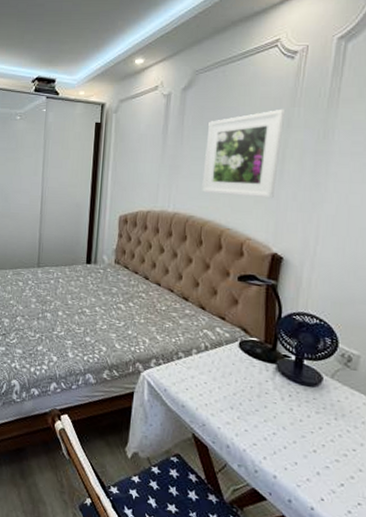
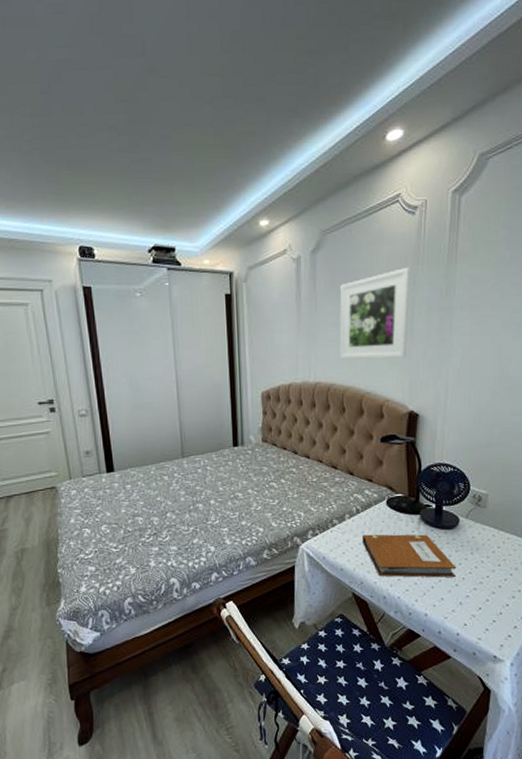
notebook: none [209,374,316,441] -> present [362,534,457,578]

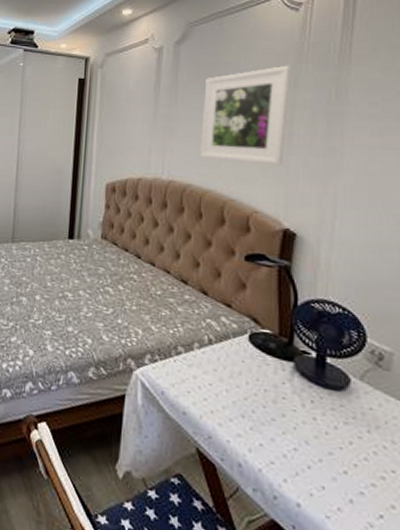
notebook: present [362,534,457,578] -> none [214,373,345,460]

